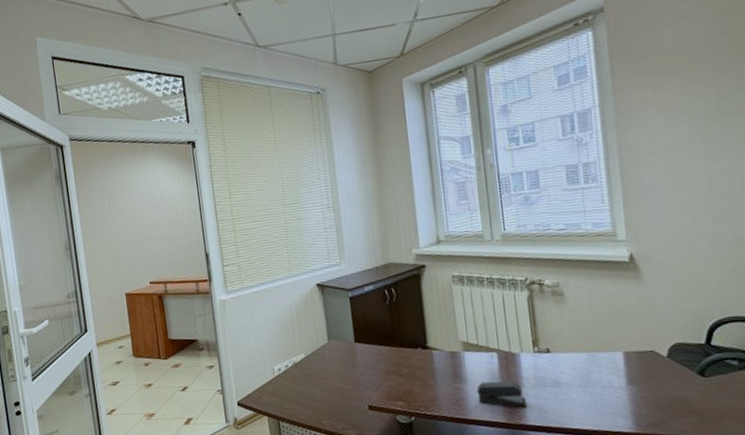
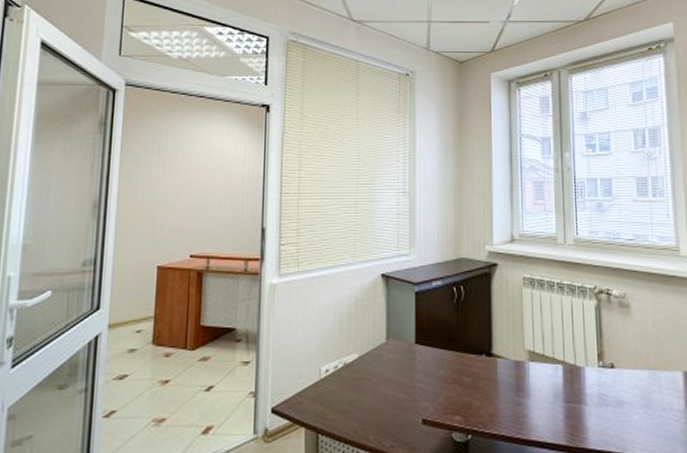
stapler: present [477,381,527,408] -> none [539,397,589,429]

